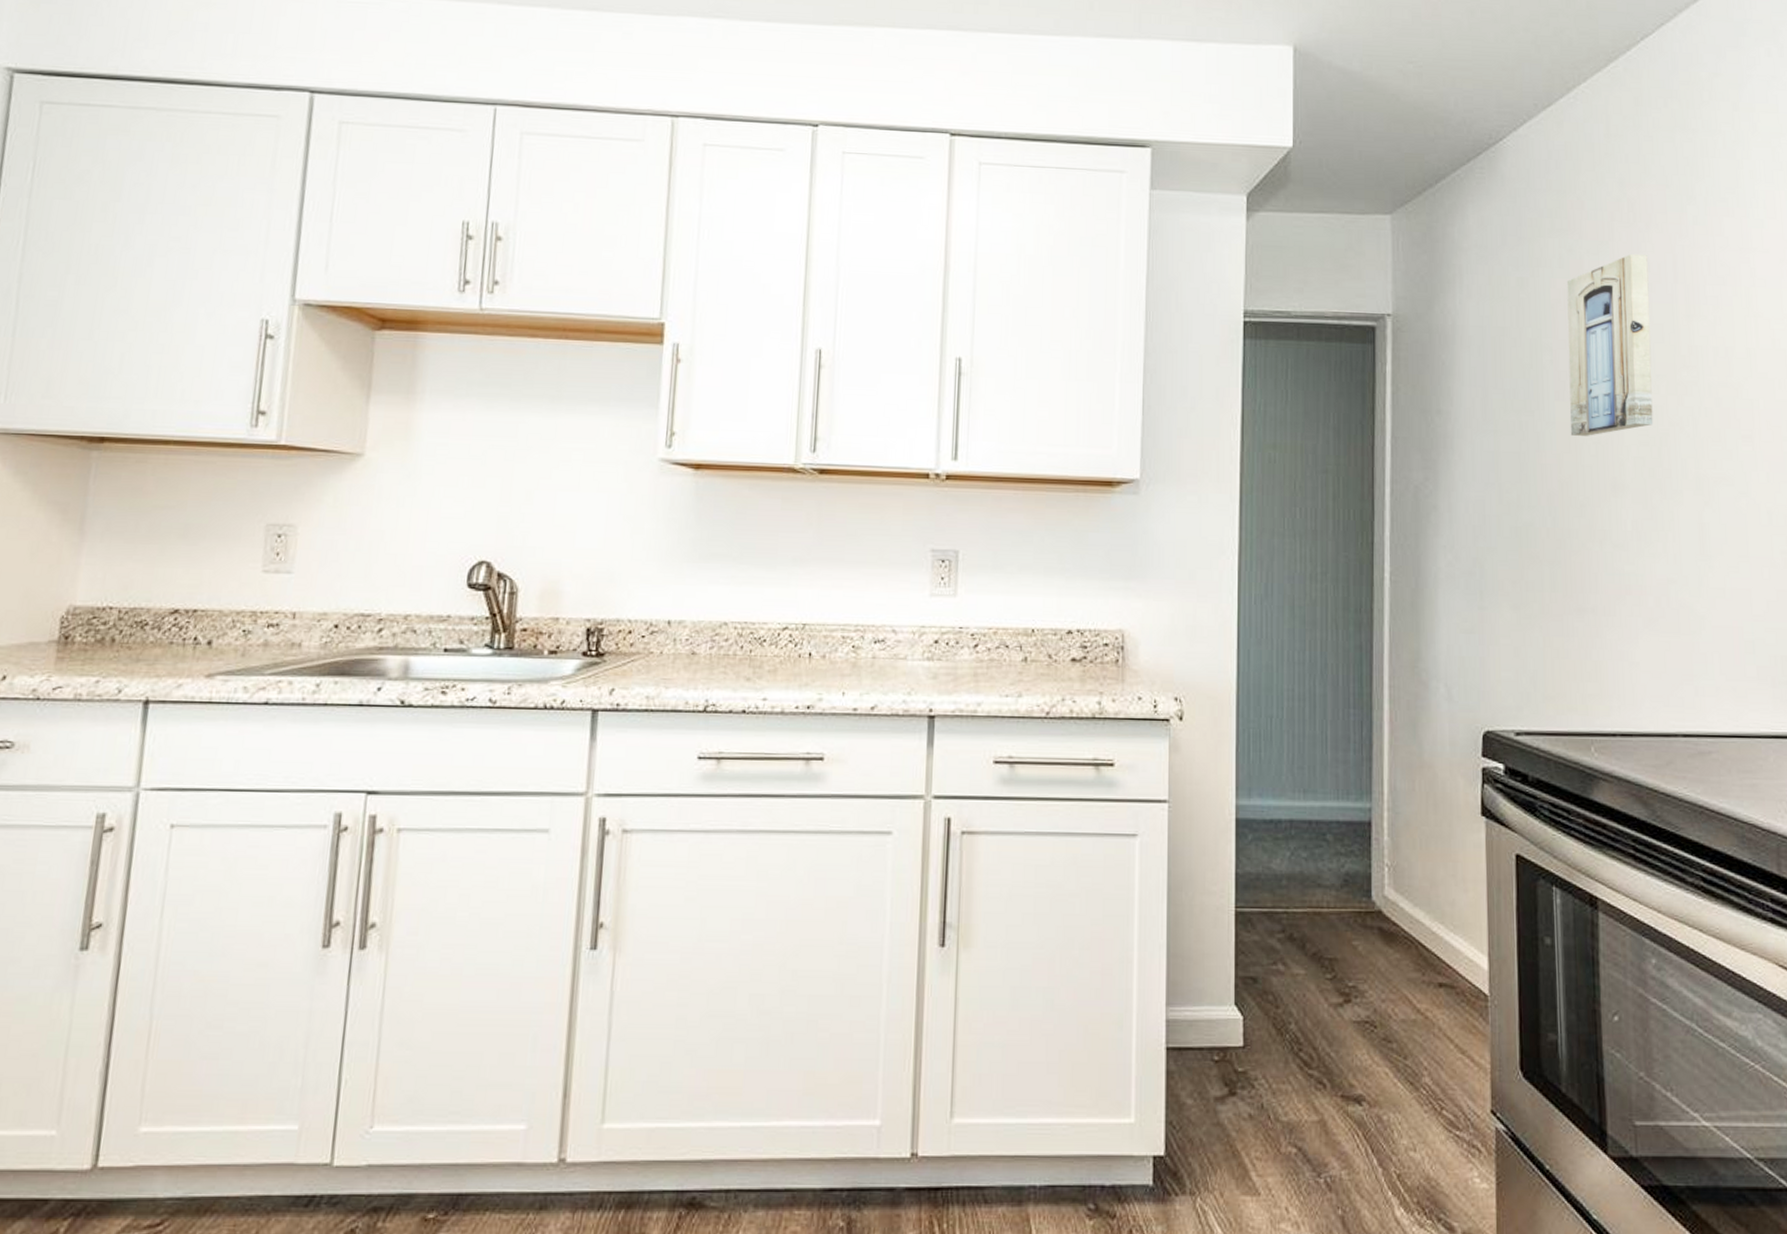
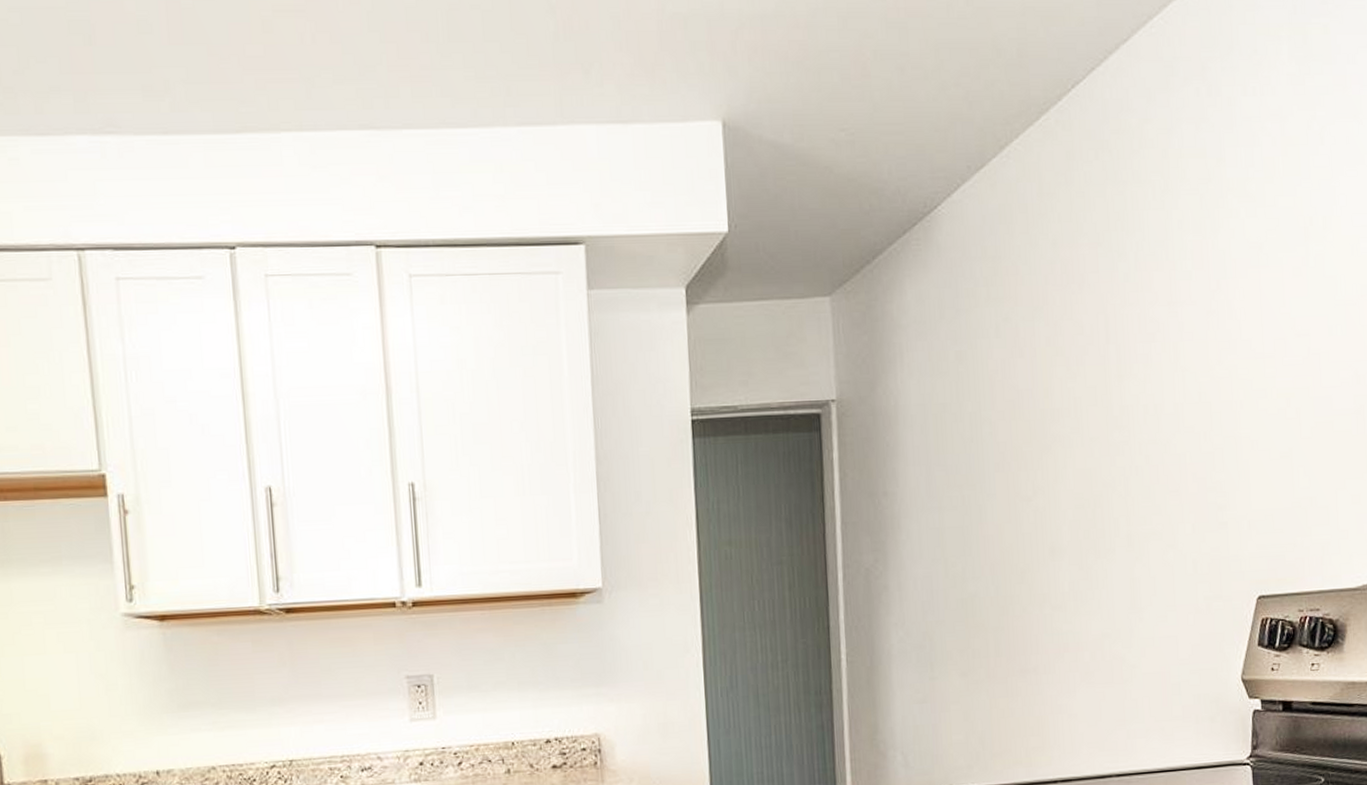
wall art: present [1566,254,1654,436] -> none [1003,317,1088,505]

